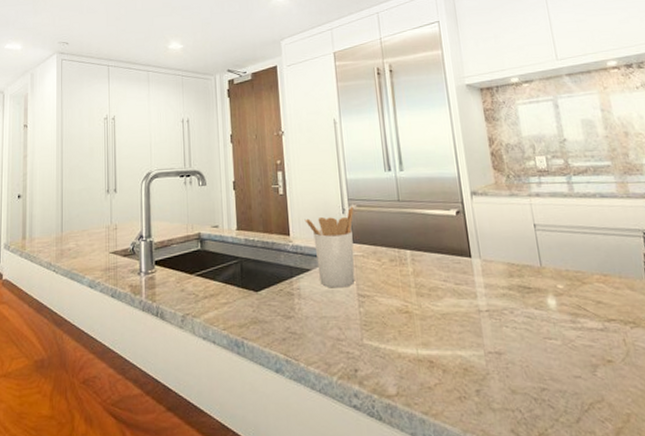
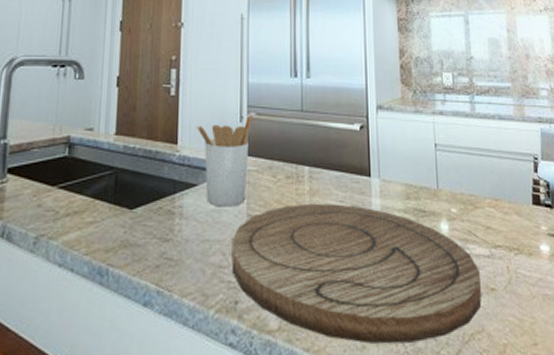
cutting board: none [346,283,599,410] -> present [231,203,482,344]

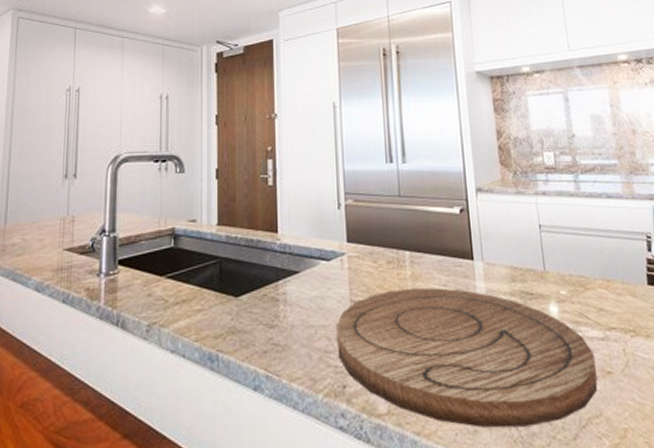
utensil holder: present [196,114,253,207] -> none [295,201,351,293]

